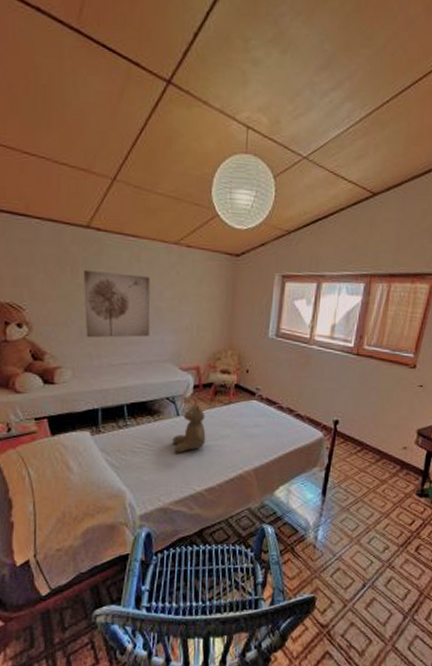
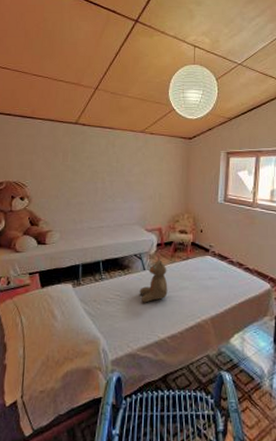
wall art: present [84,269,151,338] -> none [71,154,122,207]

